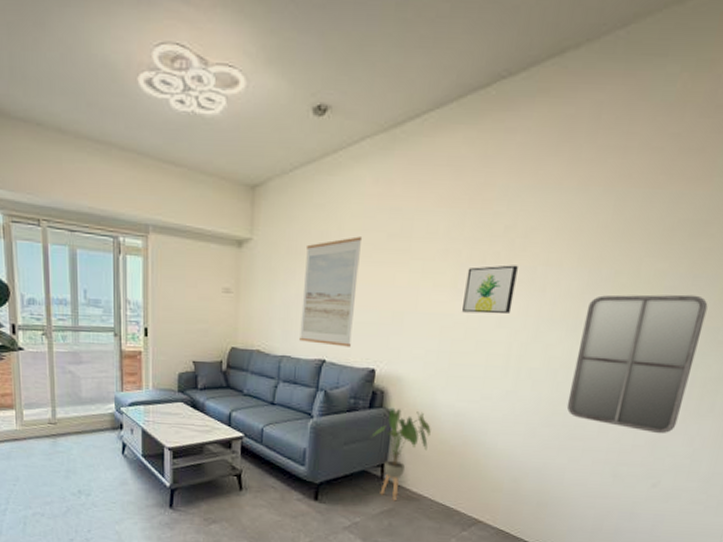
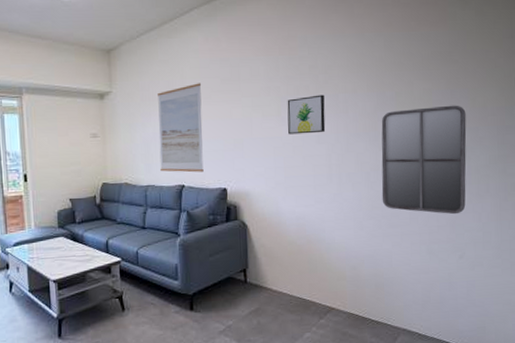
house plant: present [372,407,431,501] -> none [232,218,280,301]

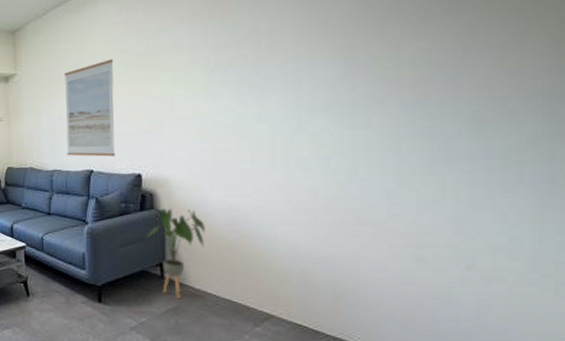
house plant: none [232,218,280,301] -> present [147,208,205,299]
wall art: present [287,94,326,135] -> none [218,63,269,113]
home mirror: present [381,105,467,215] -> none [346,66,487,212]

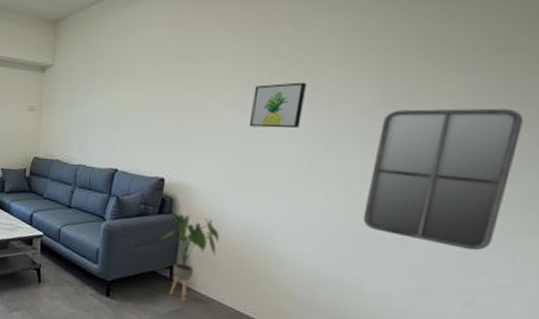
wall art: present [65,59,115,157] -> none [94,60,153,158]
wall art: none [218,63,269,113] -> present [250,82,306,129]
home mirror: none [346,66,487,212] -> present [362,108,524,251]

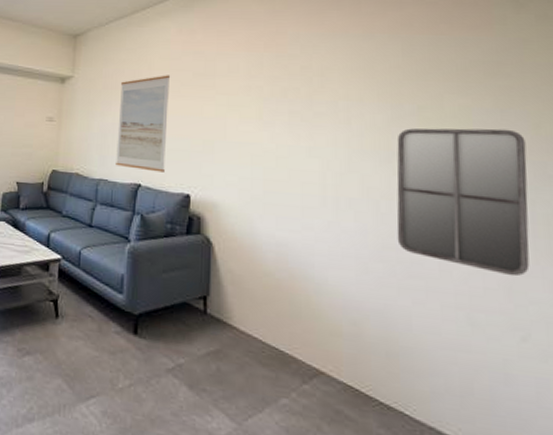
wall art: none [94,60,153,158] -> present [116,75,171,173]
house plant: present [161,214,220,302] -> none [192,234,253,341]
wall art: present [250,82,306,129] -> none [271,99,320,145]

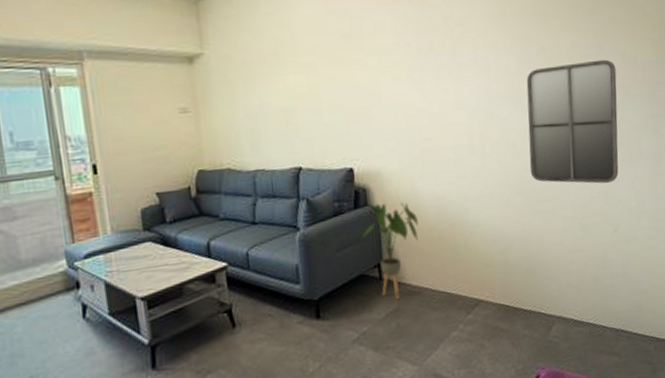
wall art: present [116,75,171,173] -> none [262,40,324,152]
house plant: none [192,234,253,341] -> present [363,203,418,300]

